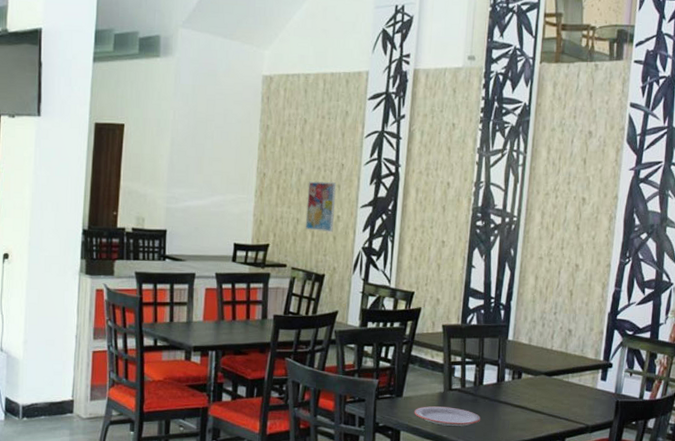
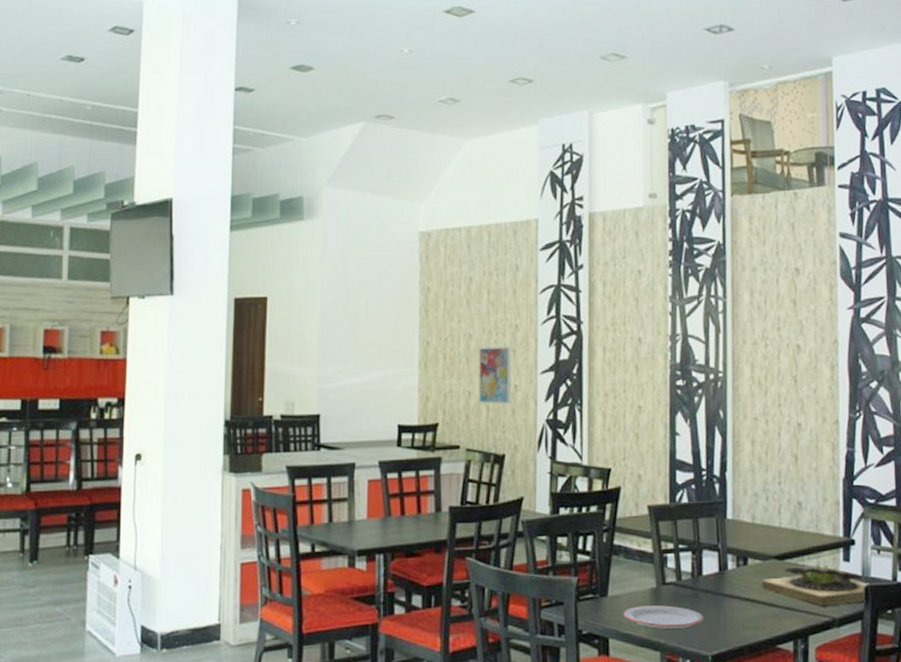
succulent planter: none [531,381,620,415] -> present [762,563,869,606]

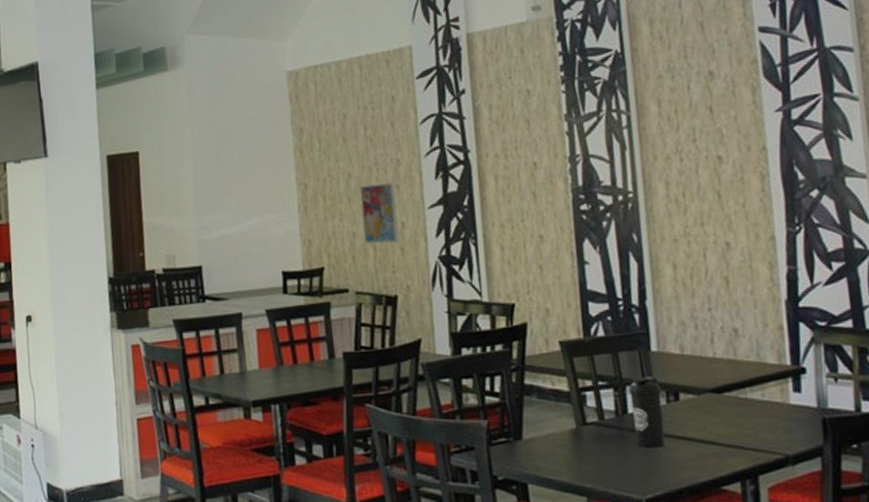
plate: present [623,605,705,629] -> none [541,447,634,473]
water bottle: none [705,542,733,608] -> present [629,376,665,448]
succulent planter: present [762,563,869,606] -> none [697,395,827,443]

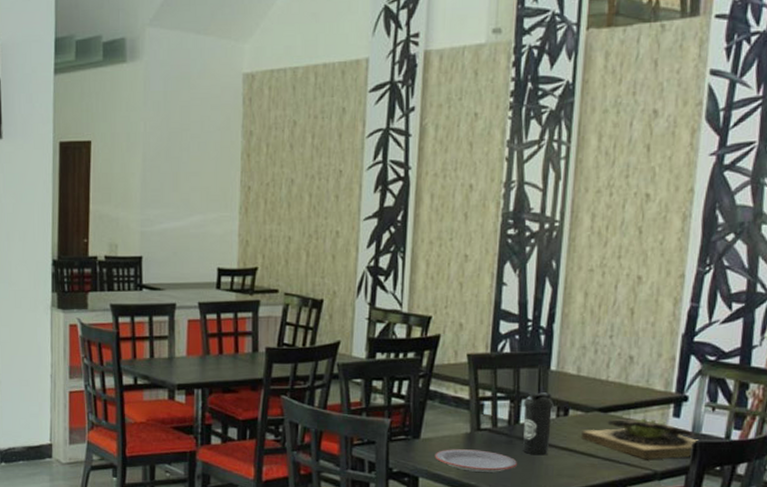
wall art: present [359,183,399,244] -> none [299,192,334,250]
plate: none [541,447,634,473] -> present [435,449,518,472]
succulent planter: none [697,395,827,443] -> present [581,418,699,459]

